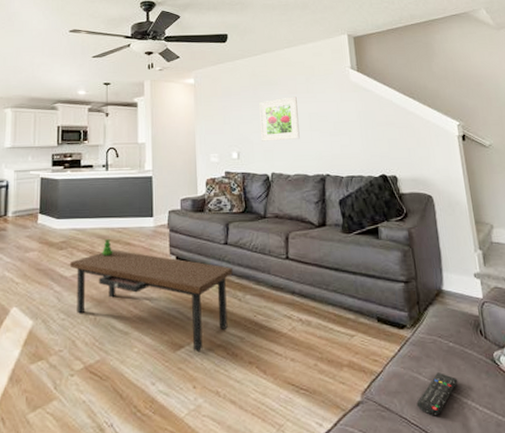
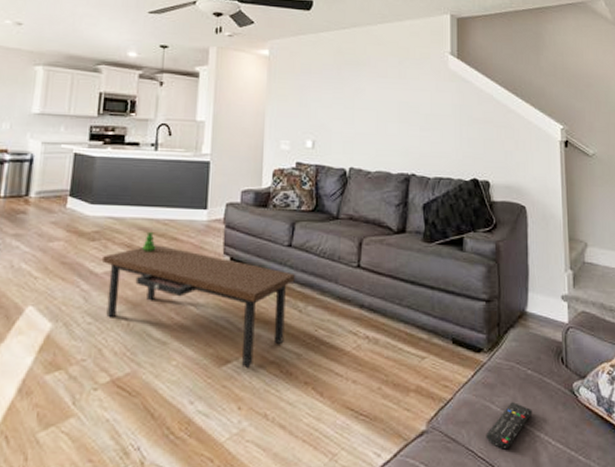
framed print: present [259,96,300,141] -> none [342,81,386,131]

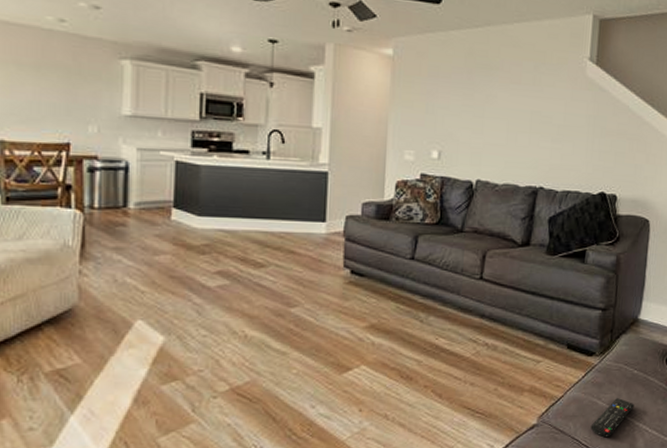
coffee table: present [103,232,295,369] -> none [215,245,417,375]

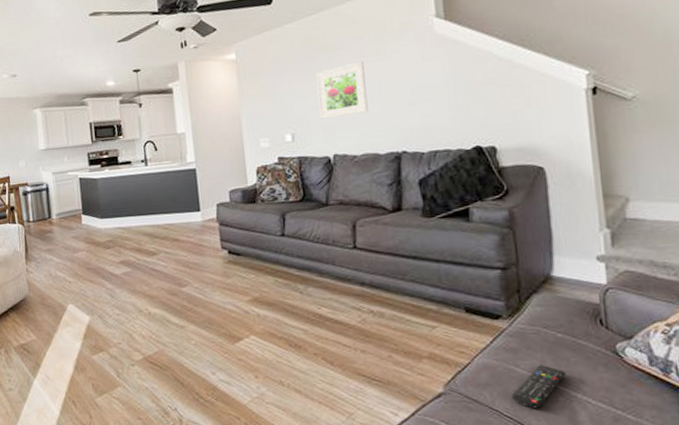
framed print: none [470,87,520,142] -> present [316,61,368,119]

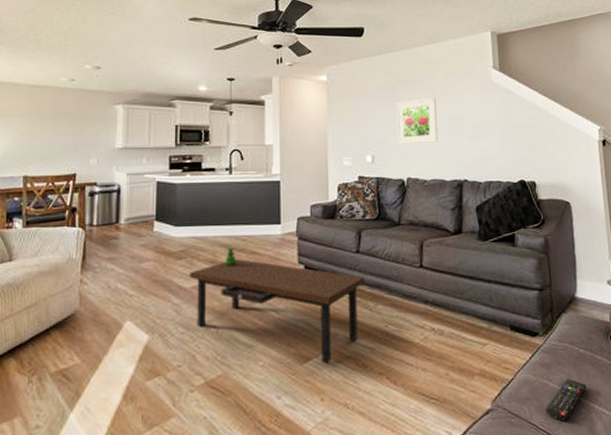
coffee table: none [119,237,292,345] -> present [190,248,364,365]

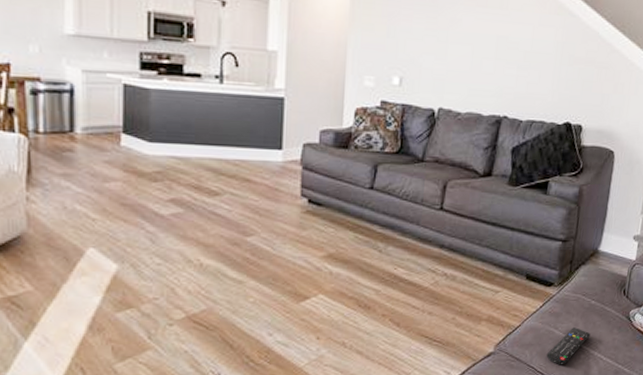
coffee table: present [190,248,364,365] -> none [168,173,376,304]
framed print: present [396,97,438,144] -> none [433,11,486,69]

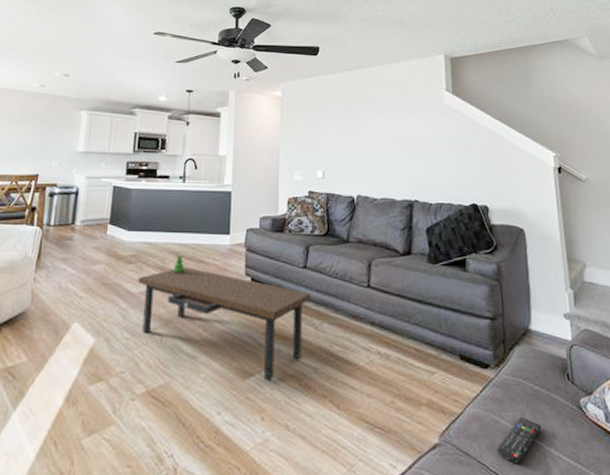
coffee table: none [168,173,376,304] -> present [138,256,310,382]

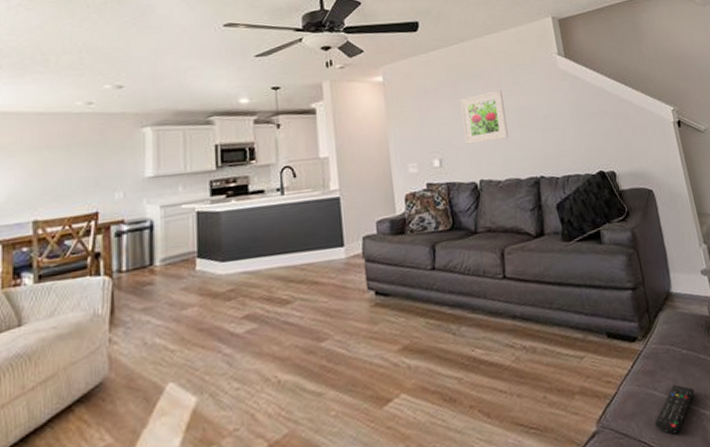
coffee table: present [138,256,310,382] -> none [242,280,444,405]
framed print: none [348,116,389,162] -> present [460,90,509,145]

